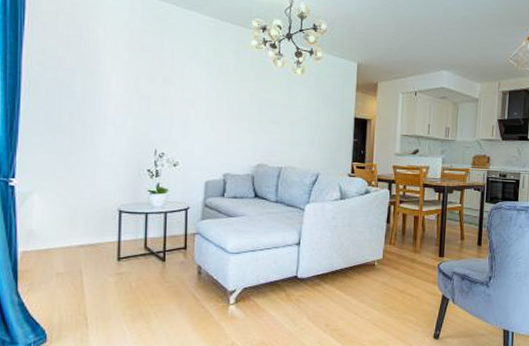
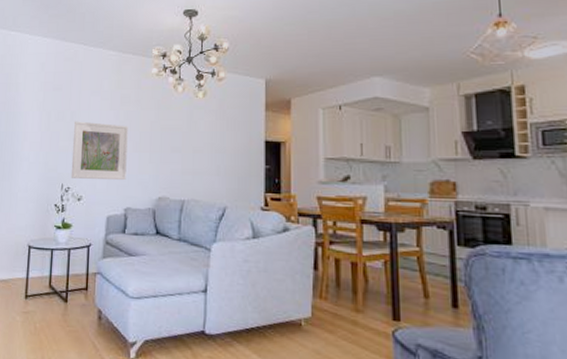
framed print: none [165,86,227,148] -> present [70,121,128,181]

